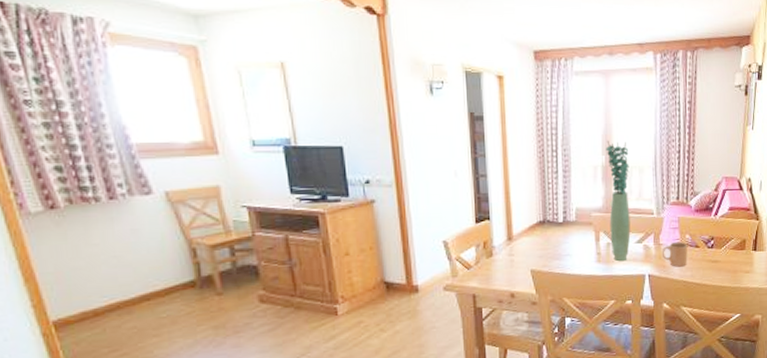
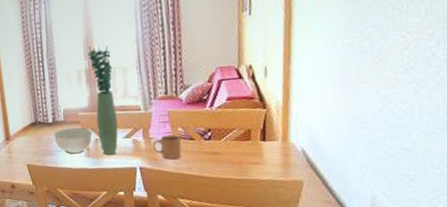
bowl: none [563,229,605,259] -> present [54,127,93,154]

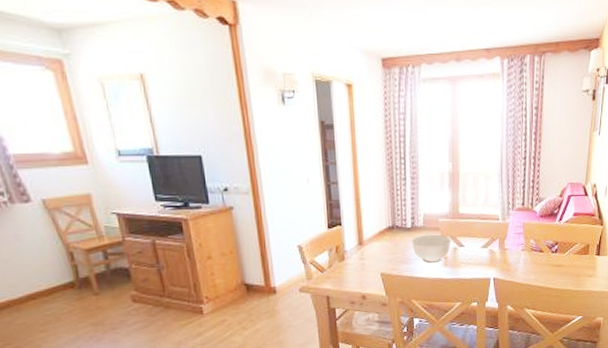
vase: present [87,46,119,156] -> none [452,148,477,266]
cup: present [152,134,182,160] -> none [506,246,532,271]

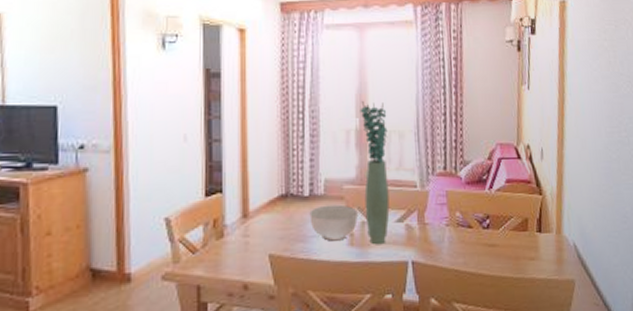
vase: none [452,148,477,266] -> present [360,101,390,245]

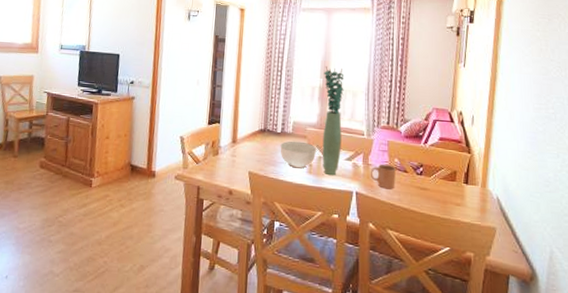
cup: none [427,220,459,252] -> present [370,164,396,189]

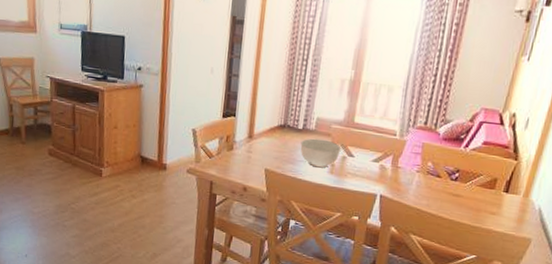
vase: present [322,66,344,176] -> none [346,56,381,177]
cup: present [370,164,396,189] -> none [398,167,428,194]

